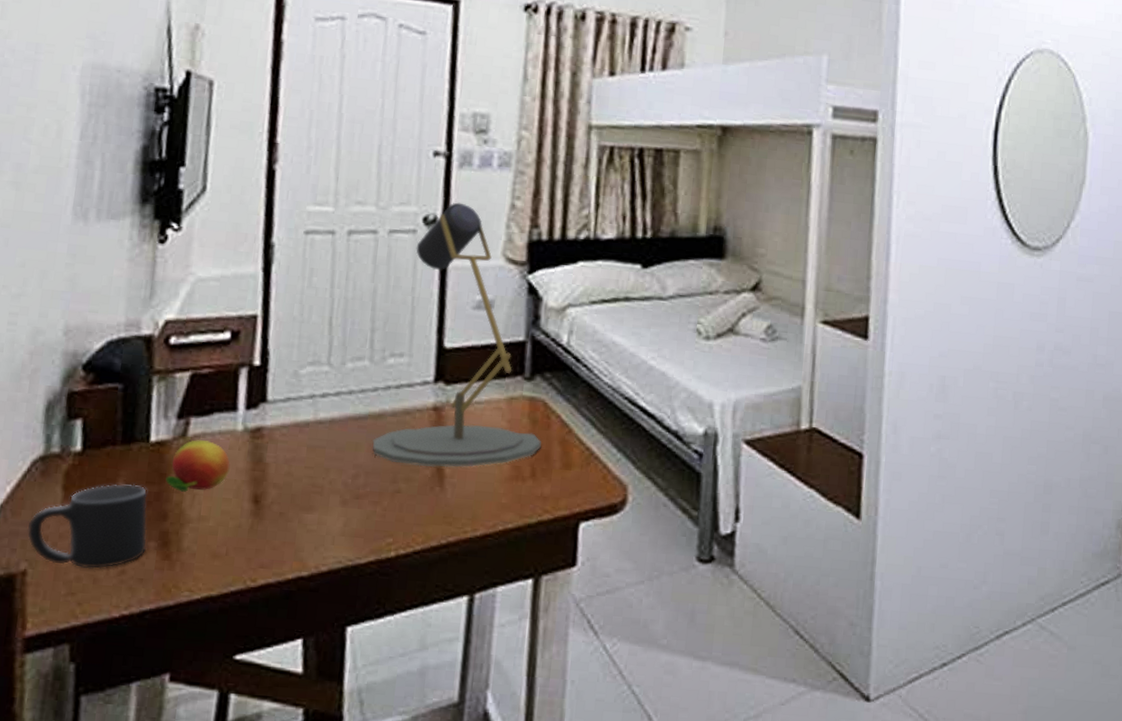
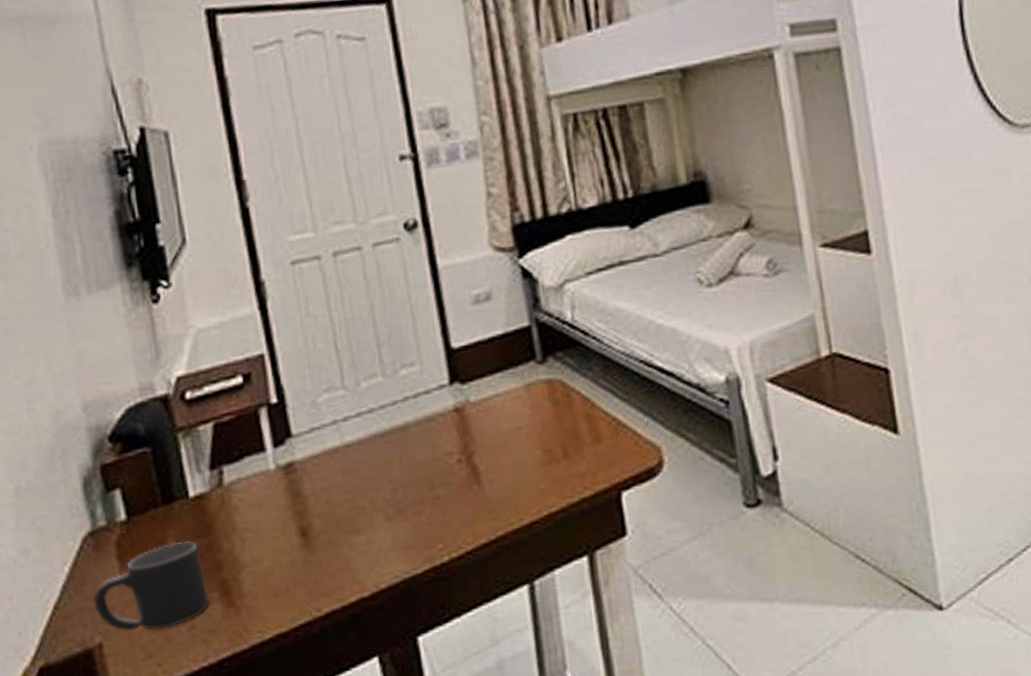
fruit: present [165,440,230,492] -> none [212,485,272,539]
desk lamp: present [372,202,541,468] -> none [402,201,568,470]

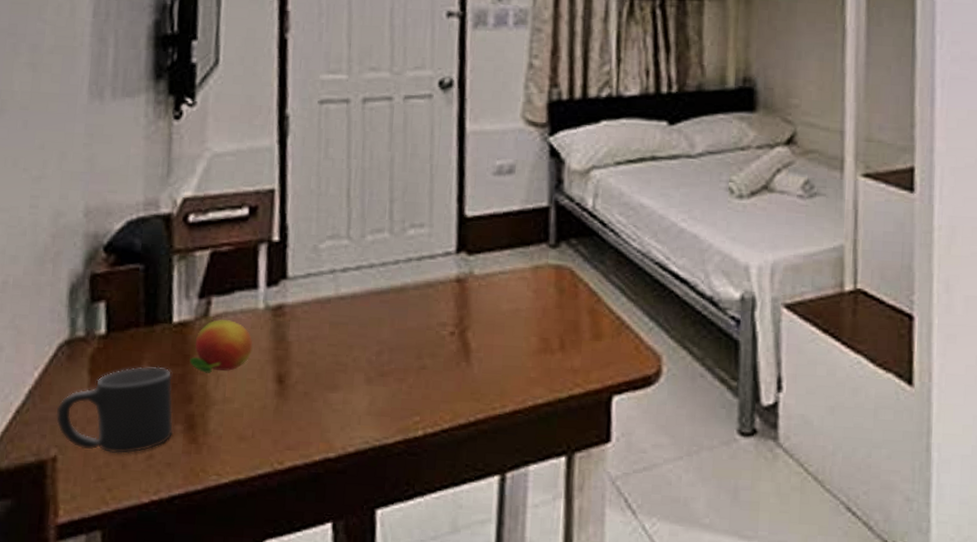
fruit: none [212,485,272,539] -> present [189,319,253,373]

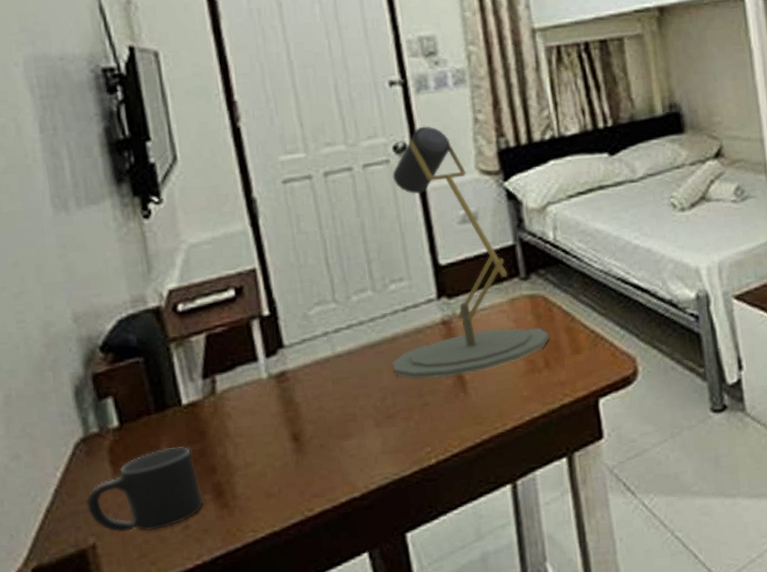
fruit: present [189,319,253,373] -> none [206,393,264,445]
desk lamp: none [395,64,569,342] -> present [392,126,549,379]

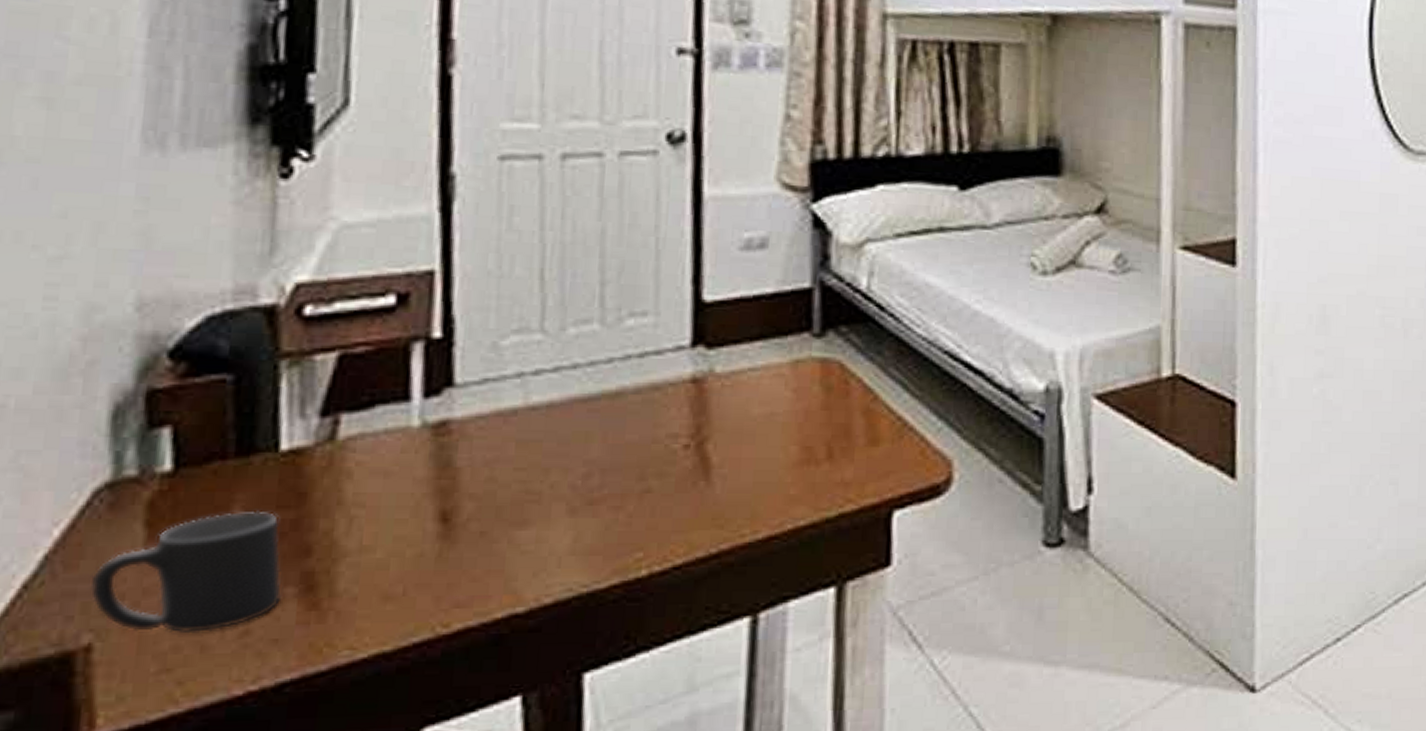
desk lamp: present [392,126,549,379] -> none [609,114,839,457]

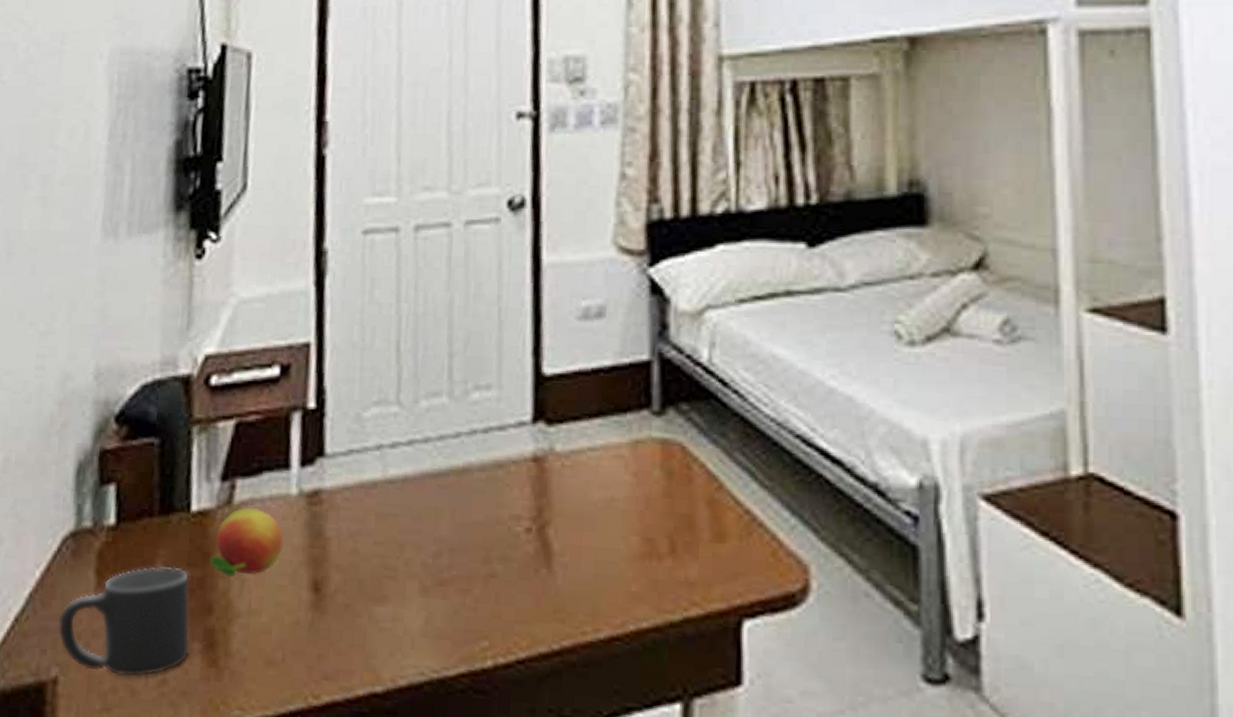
fruit: none [306,443,404,515] -> present [210,508,284,577]

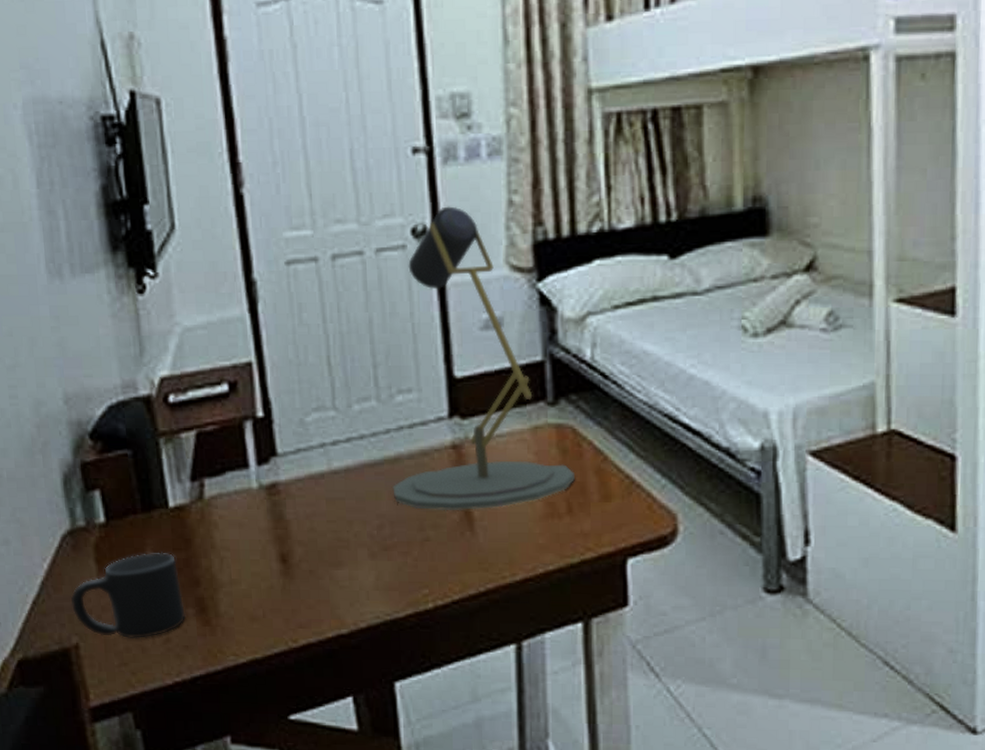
fruit: present [210,508,284,577] -> none [191,502,252,556]
desk lamp: none [456,177,681,542] -> present [392,206,575,511]

